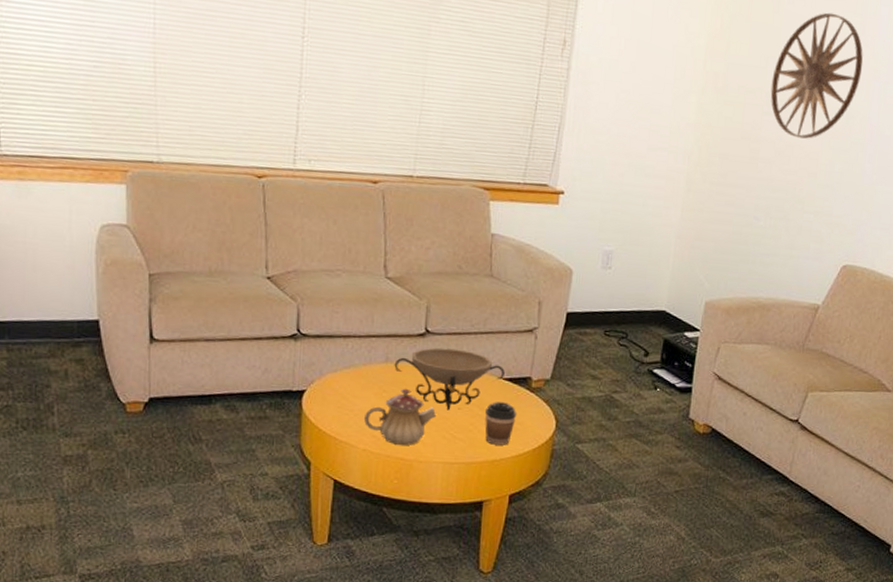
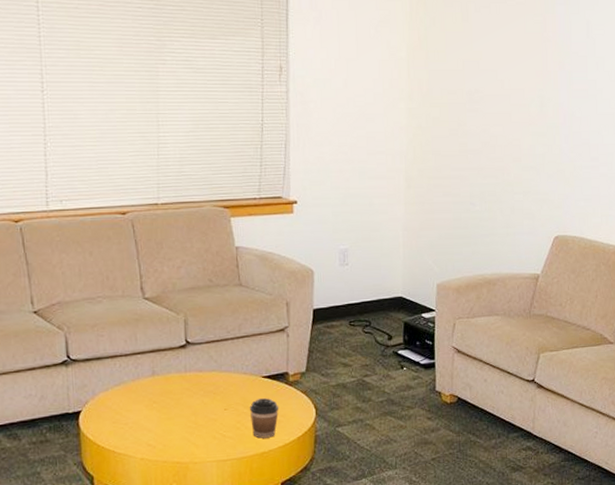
teapot: present [363,388,436,445] -> none [138,397,205,450]
decorative bowl: present [394,347,505,411] -> none [160,355,263,413]
wall art: present [770,12,863,139] -> none [470,16,549,129]

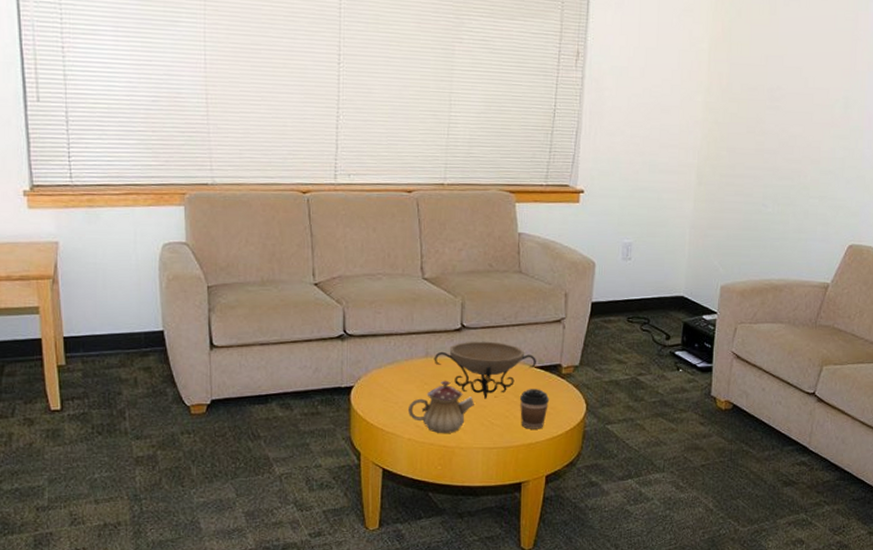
teapot: none [138,397,205,450] -> present [407,380,474,433]
decorative bowl: none [160,355,263,413] -> present [434,341,536,399]

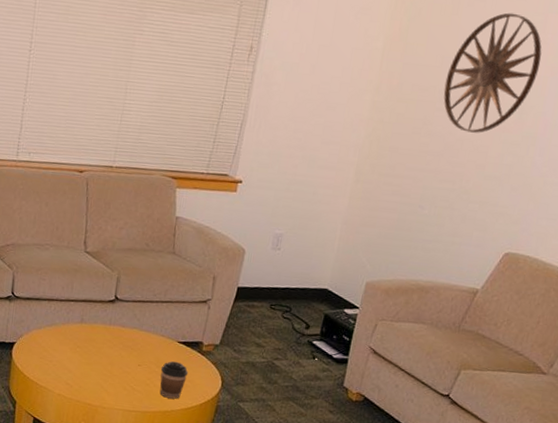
teapot: present [407,380,474,433] -> none [60,345,120,394]
decorative bowl: present [434,341,536,399] -> none [87,312,180,366]
wall art: none [772,11,858,129] -> present [443,12,542,133]

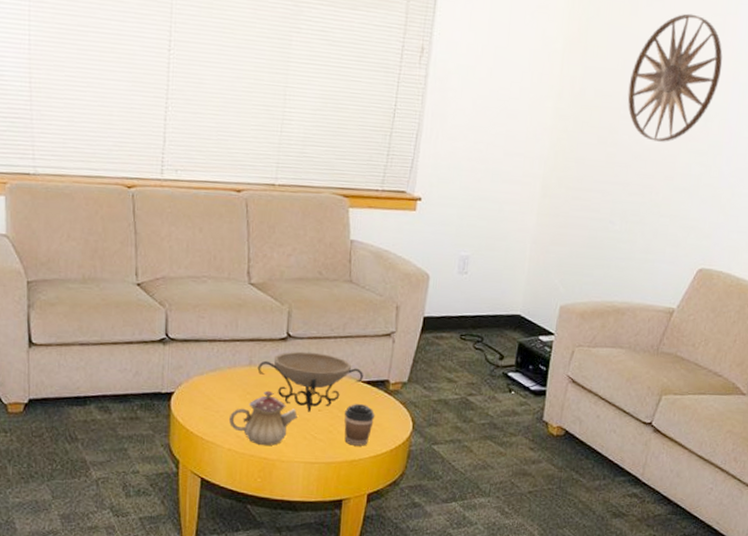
teapot: none [60,345,120,394] -> present [228,390,297,446]
decorative bowl: none [87,312,180,366] -> present [257,351,363,412]

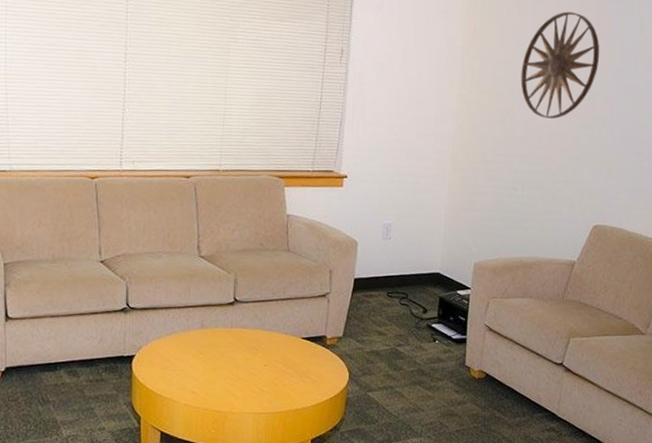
teapot: present [228,390,297,446] -> none [184,350,246,399]
decorative bowl: present [257,351,363,412] -> none [208,314,303,368]
coffee cup: present [344,404,376,446] -> none [287,358,315,396]

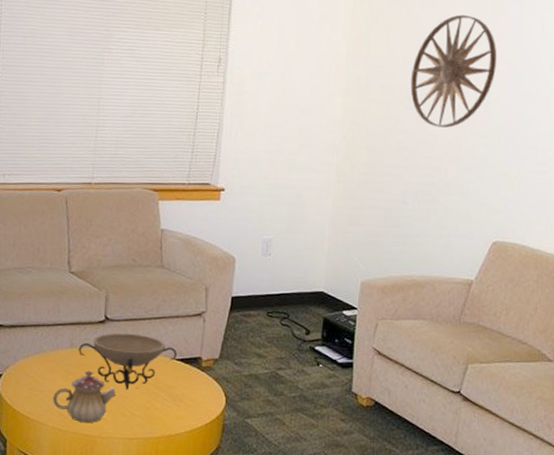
teapot: none [184,350,246,399] -> present [52,370,116,423]
decorative bowl: none [208,314,303,368] -> present [78,333,177,390]

